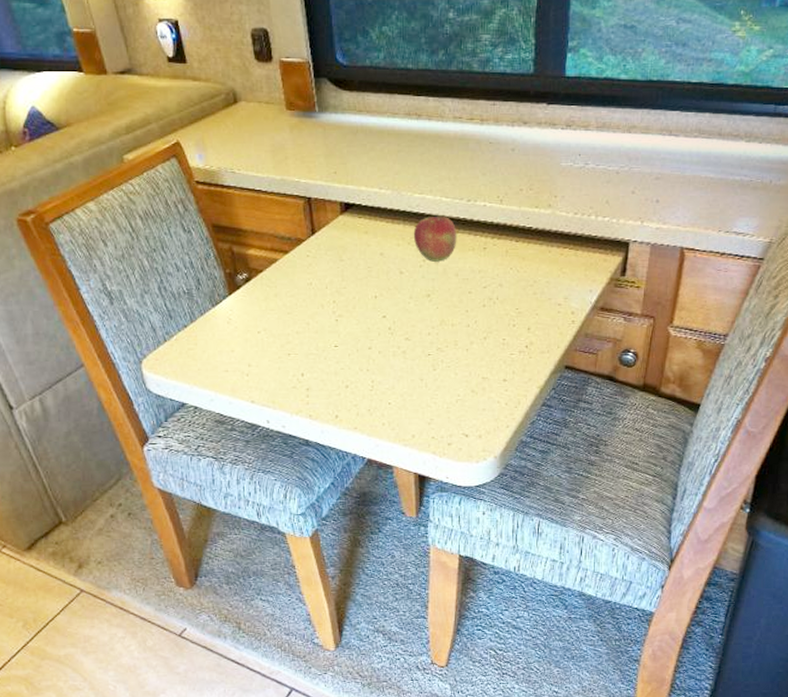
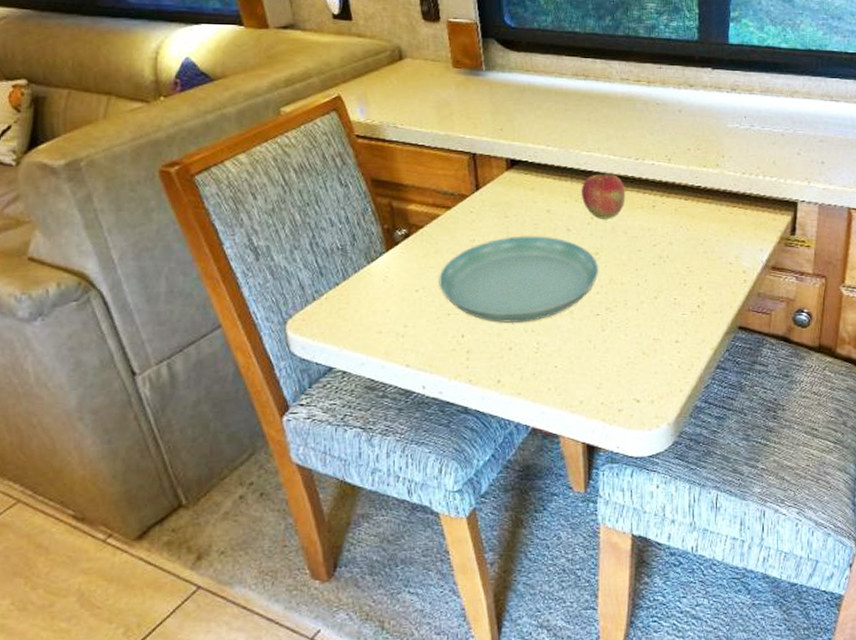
saucer: none [279,278,431,362] -> present [439,236,599,323]

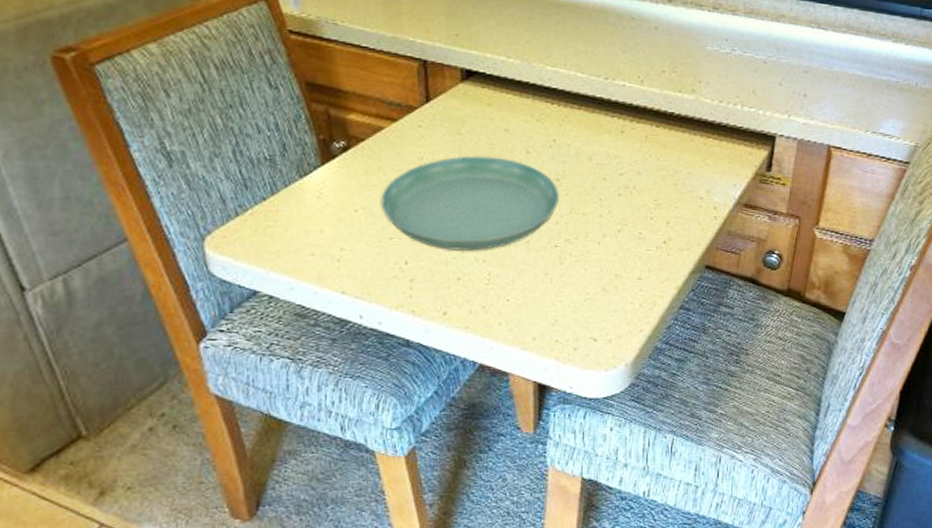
fruit: present [581,173,626,219] -> none [543,92,593,143]

